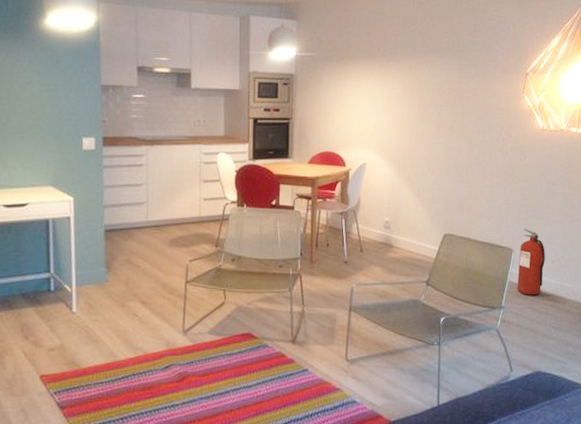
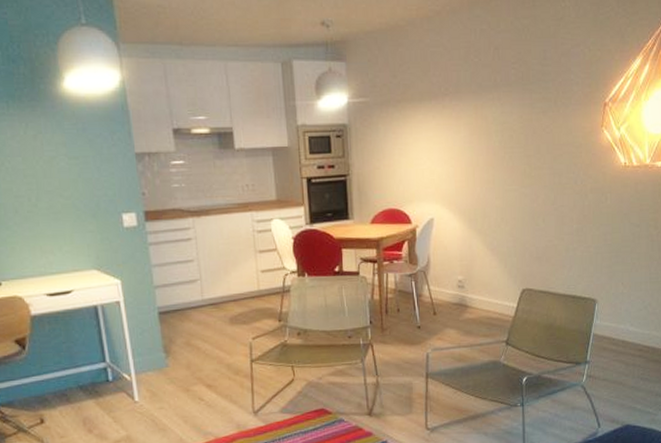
fire extinguisher: present [517,229,545,295] -> none [602,277,631,348]

